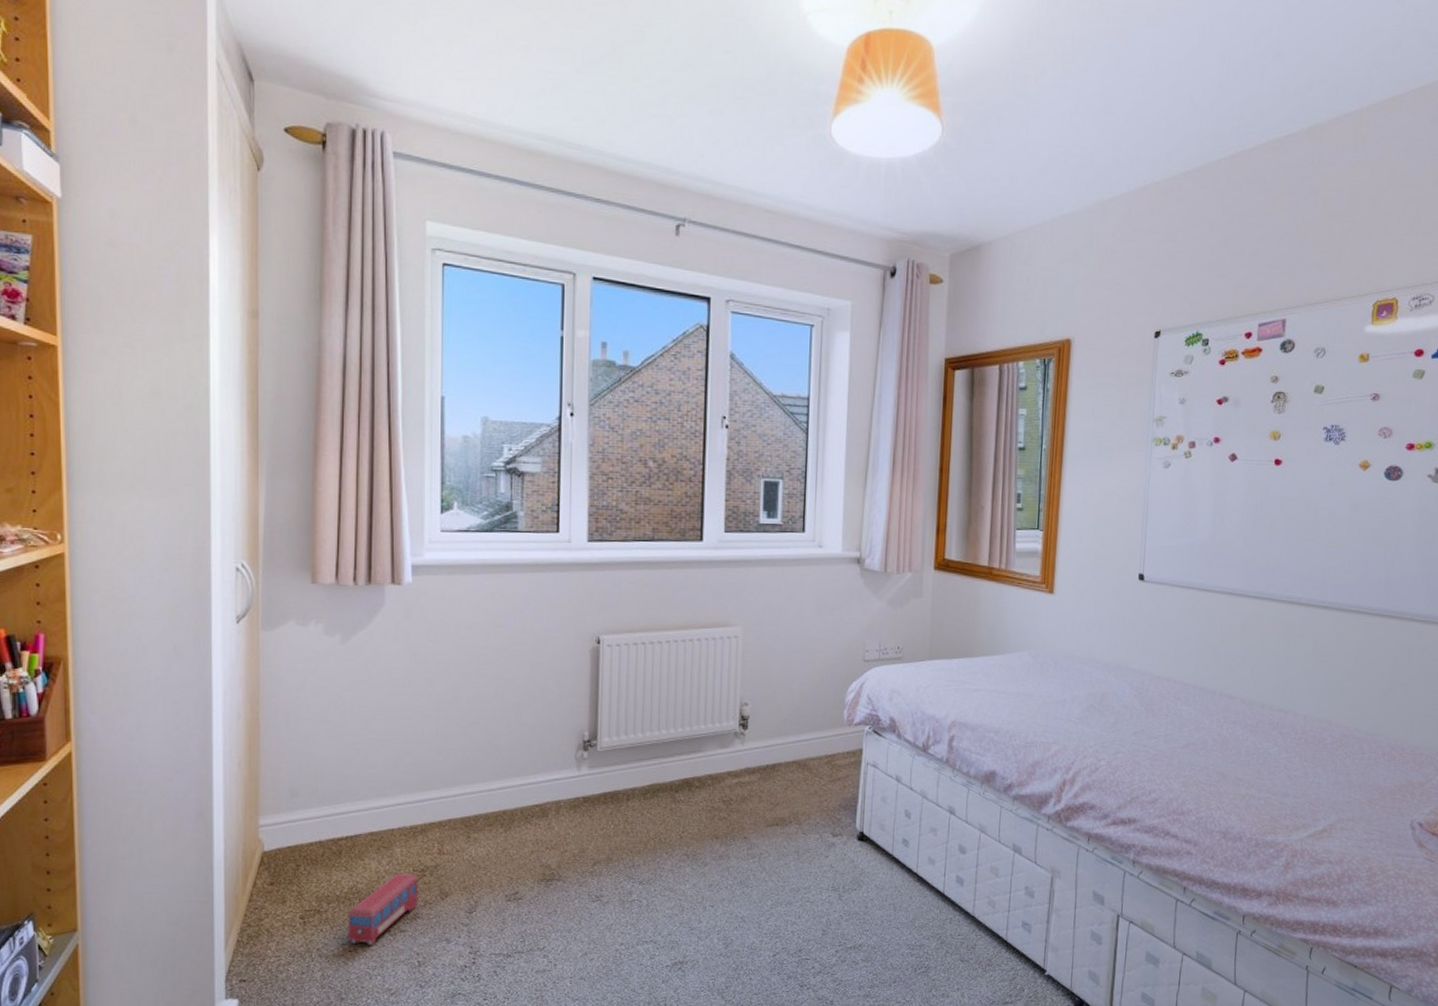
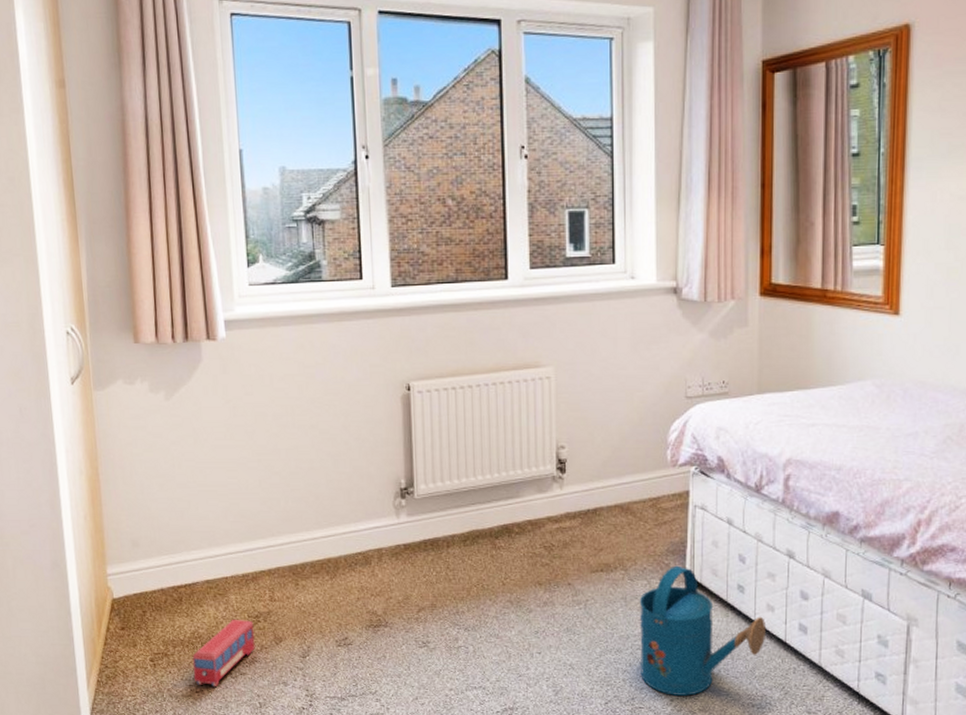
watering can: none [808,820,926,947] -> present [639,565,765,696]

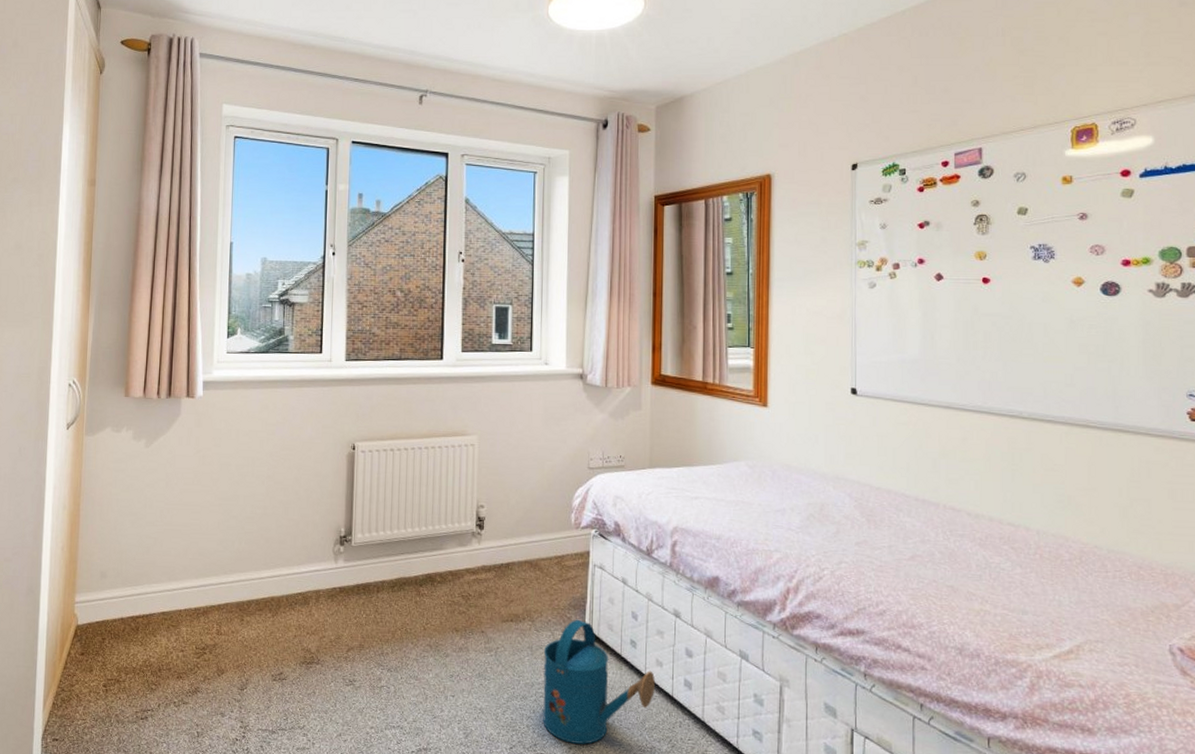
toy train: present [192,619,255,687] -> none [140,649,200,714]

